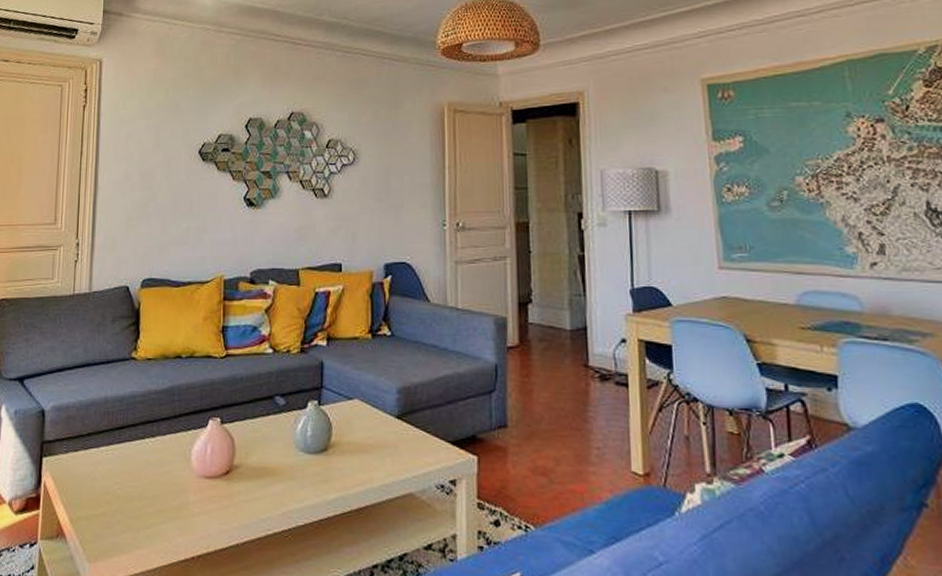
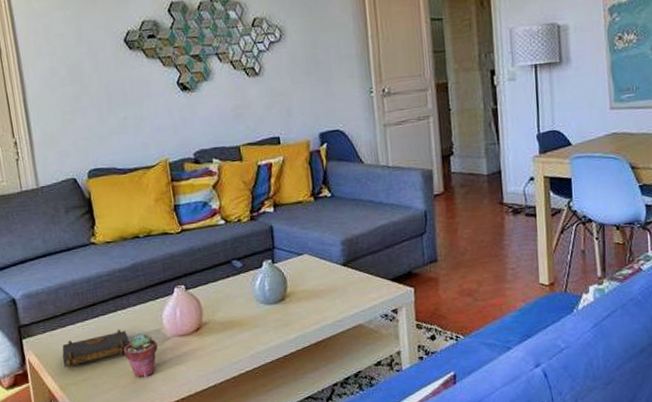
book: none [79,460,152,499] -> present [62,329,130,368]
potted succulent: none [144,468,181,523] -> present [123,333,158,378]

